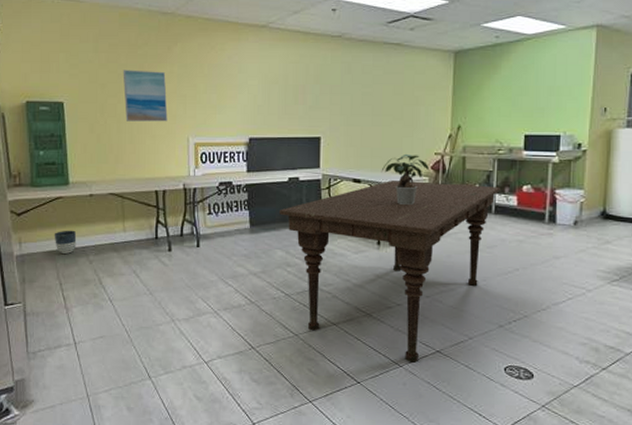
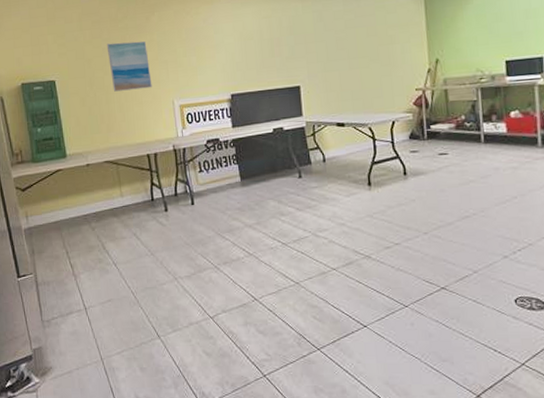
planter: present [54,230,77,254] -> none [57,200,79,223]
dining table: present [280,181,500,363] -> none [268,115,487,302]
potted plant: present [381,153,429,205] -> none [363,92,412,144]

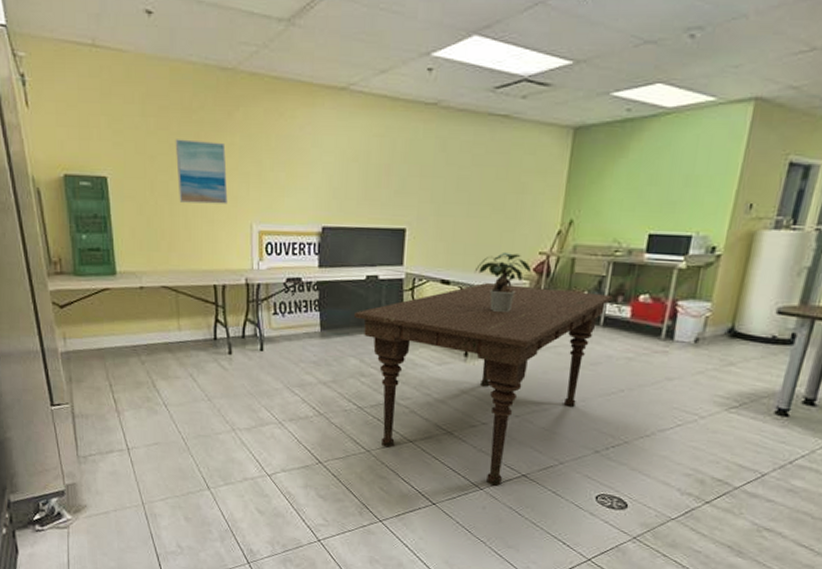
dining table: none [268,115,487,302] -> present [354,283,613,486]
potted plant: none [363,92,412,144] -> present [474,251,531,312]

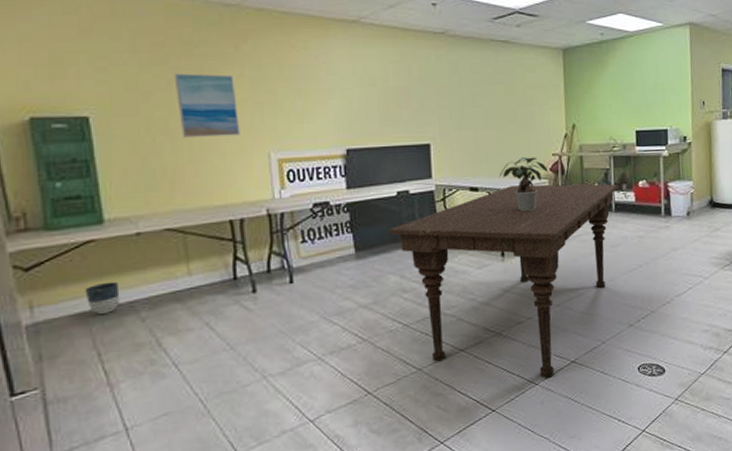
planter: none [101,326,127,352] -> present [84,281,120,314]

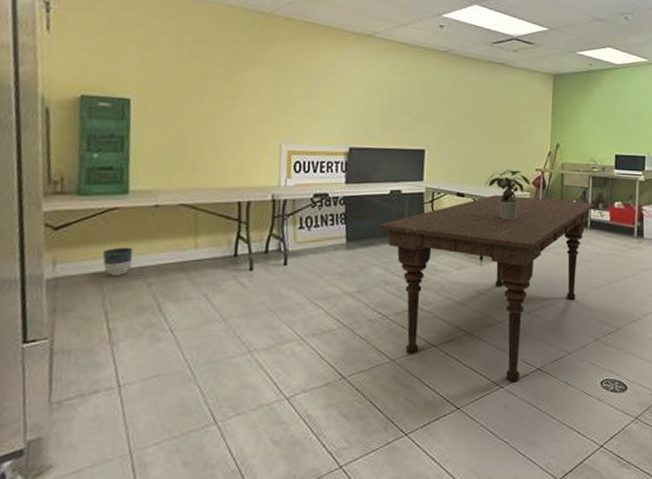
wall art: present [174,73,240,137] -> none [207,68,259,127]

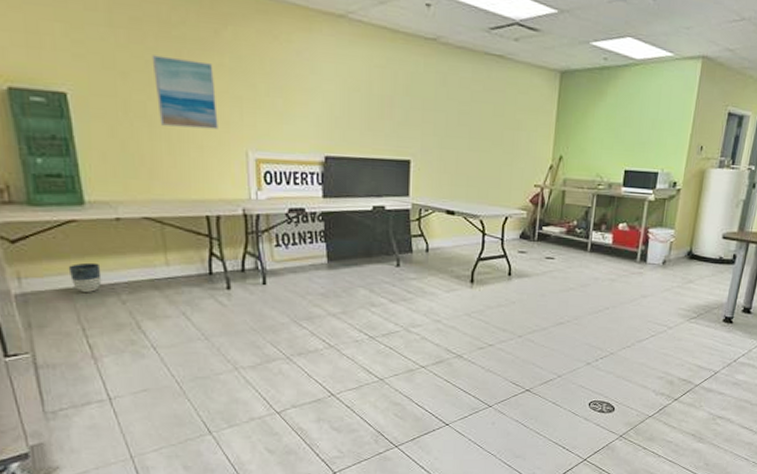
wall art: none [207,68,259,127] -> present [151,55,218,130]
dining table: present [379,195,595,383] -> none [362,213,597,402]
potted plant: present [484,168,530,219] -> none [477,184,528,241]

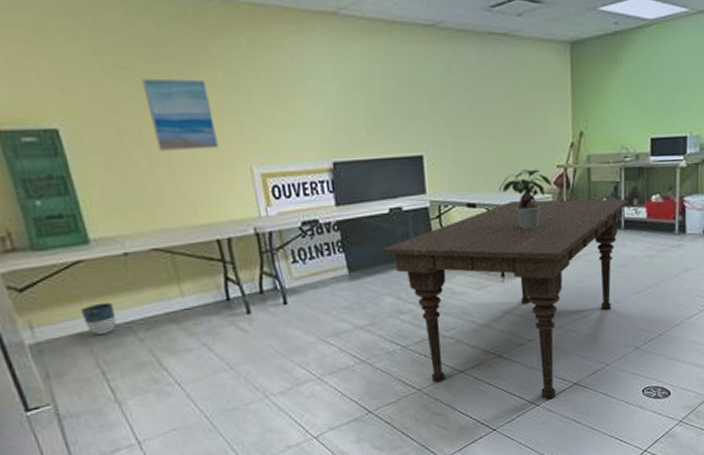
dining table: none [362,213,597,402] -> present [383,199,629,400]
potted plant: none [477,184,528,241] -> present [498,168,552,229]

